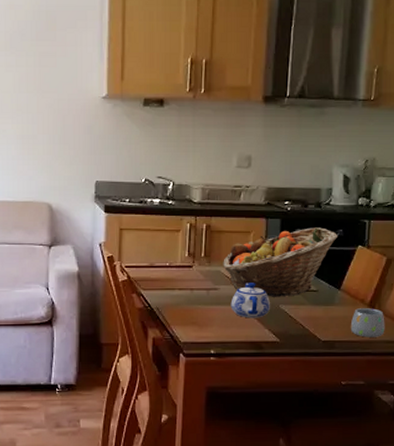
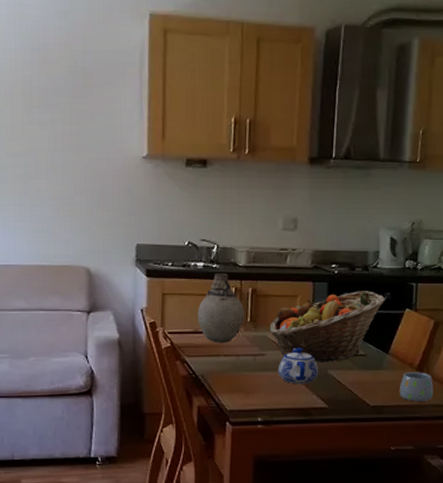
vase: none [153,209,199,277] -> present [197,273,245,343]

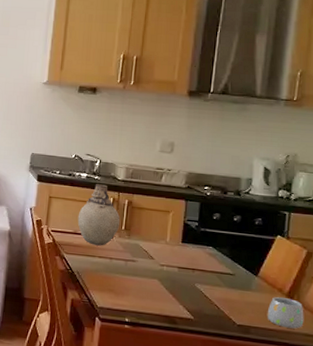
fruit basket: present [269,291,386,362] -> none [142,213,257,277]
teapot: present [278,348,319,384] -> none [147,258,187,294]

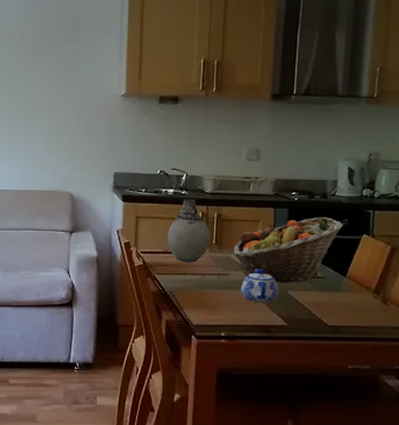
fruit basket: none [142,213,257,277] -> present [233,217,344,283]
teapot: none [147,258,187,294] -> present [240,269,279,303]
mug: present [267,297,304,329] -> none [356,295,390,323]

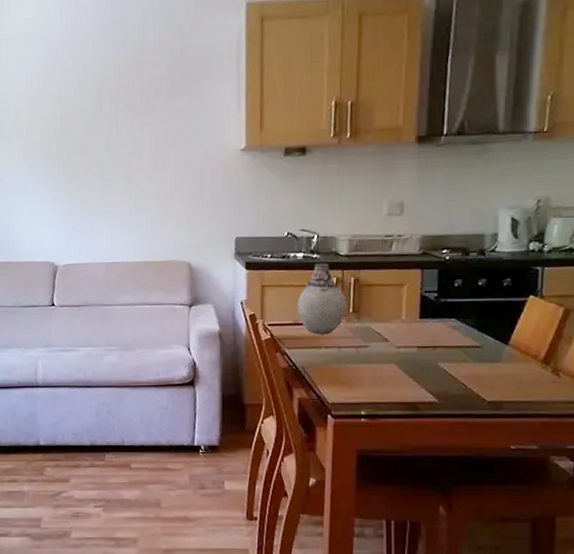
fruit basket: present [233,217,344,283] -> none [373,277,506,354]
teapot: present [240,269,279,303] -> none [382,339,428,377]

